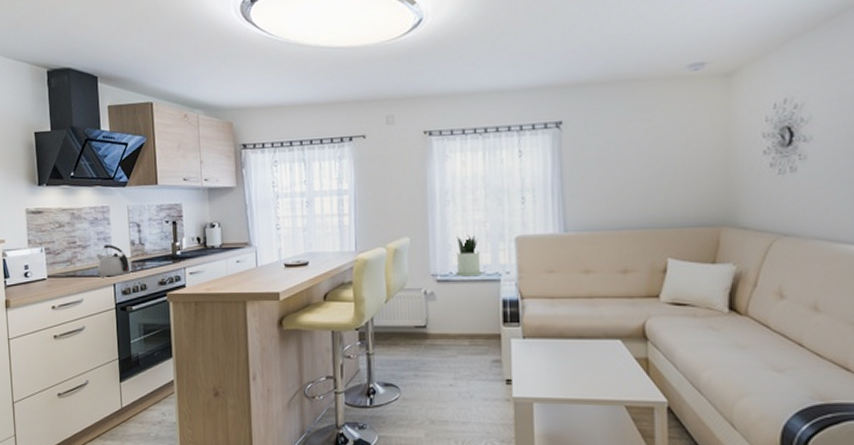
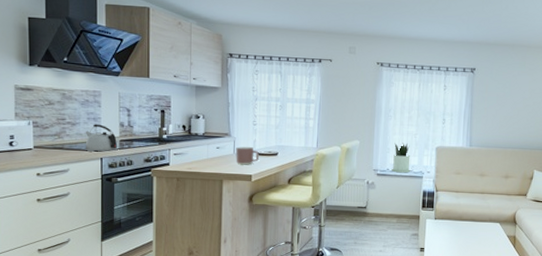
mug: none [259,257,286,281] -> present [236,146,259,165]

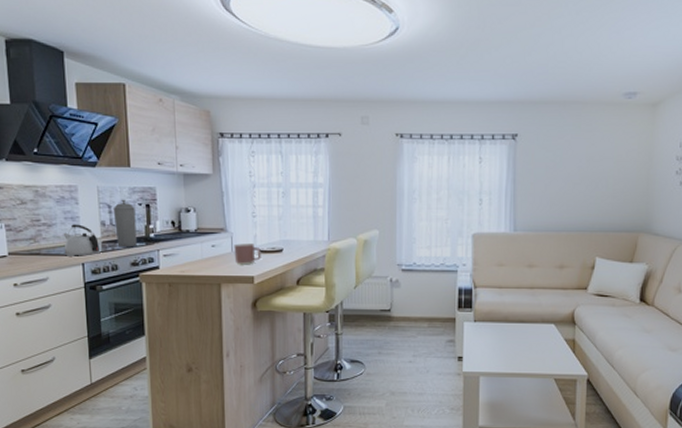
canister: none [131,104,151,146] -> present [113,199,137,248]
planter: present [391,143,411,173] -> none [418,230,443,267]

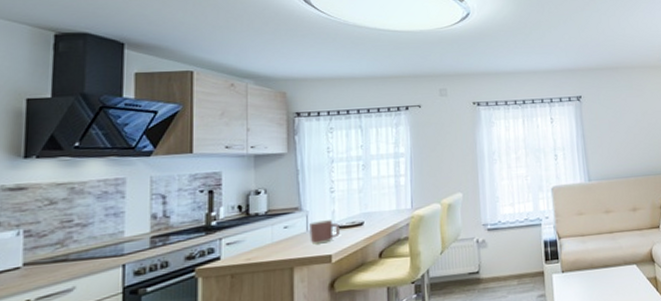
kettle: present [63,224,101,258] -> none [100,220,148,260]
canister: present [113,199,137,248] -> none [168,187,195,241]

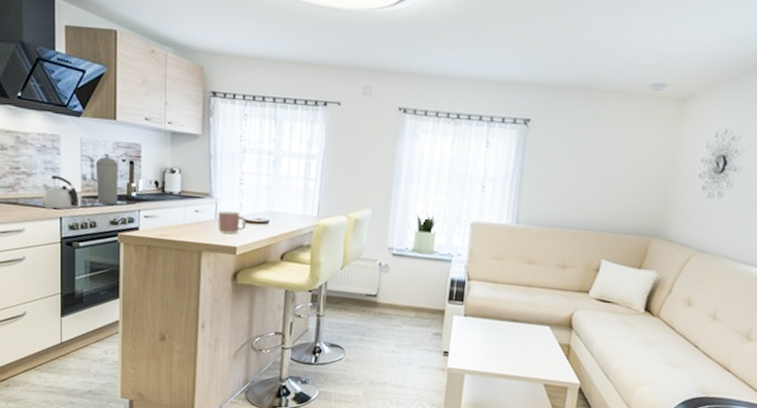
kettle: none [100,220,148,260] -> present [42,175,80,210]
canister: none [168,187,195,241] -> present [95,153,118,205]
planter: none [503,187,527,225] -> present [410,215,437,255]

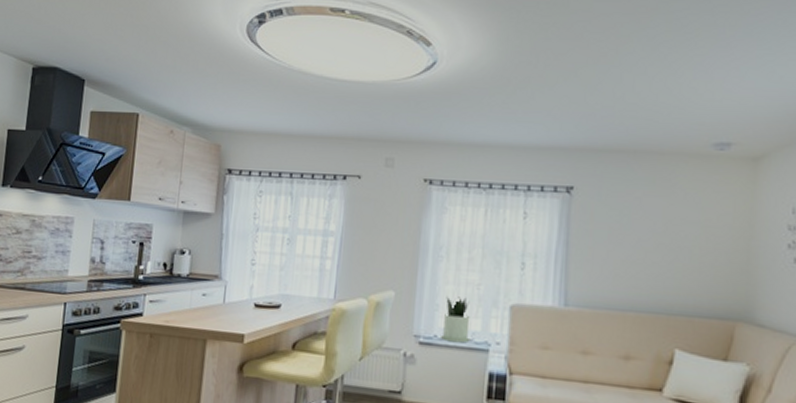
kettle: present [42,175,80,210] -> none [48,259,85,295]
canister: present [95,153,118,205] -> none [103,235,128,289]
mug: present [217,210,246,235] -> none [225,294,256,320]

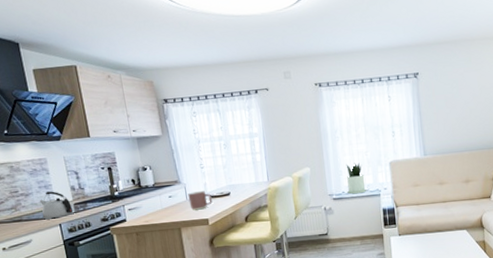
kettle: none [48,259,85,295] -> present [39,191,74,221]
mug: none [225,294,256,320] -> present [188,191,212,211]

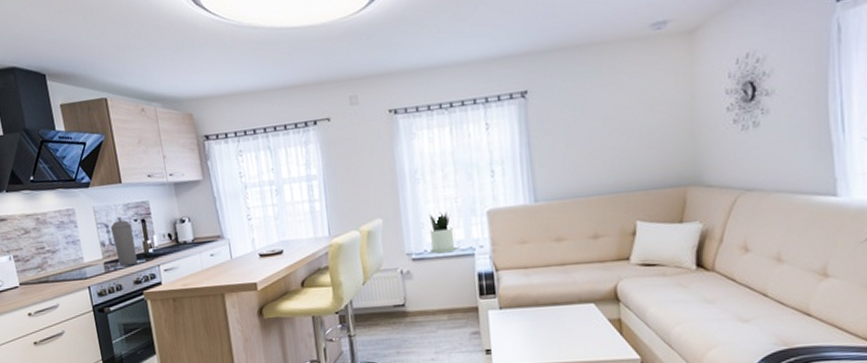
kettle: present [39,191,74,221] -> none [67,247,104,282]
canister: none [79,165,105,207] -> present [110,216,138,267]
mug: present [188,191,212,211] -> none [233,248,262,272]

